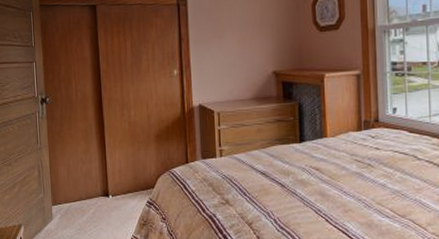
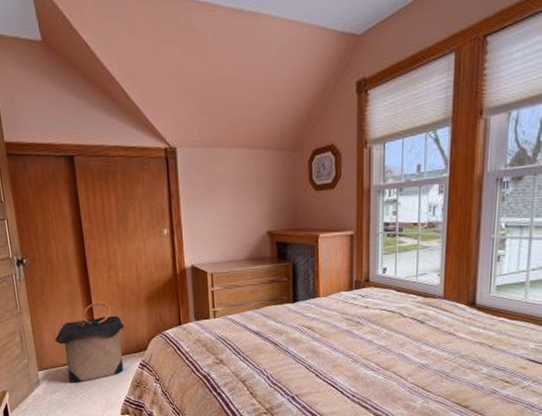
laundry hamper: none [69,139,134,219] -> present [54,302,125,383]

